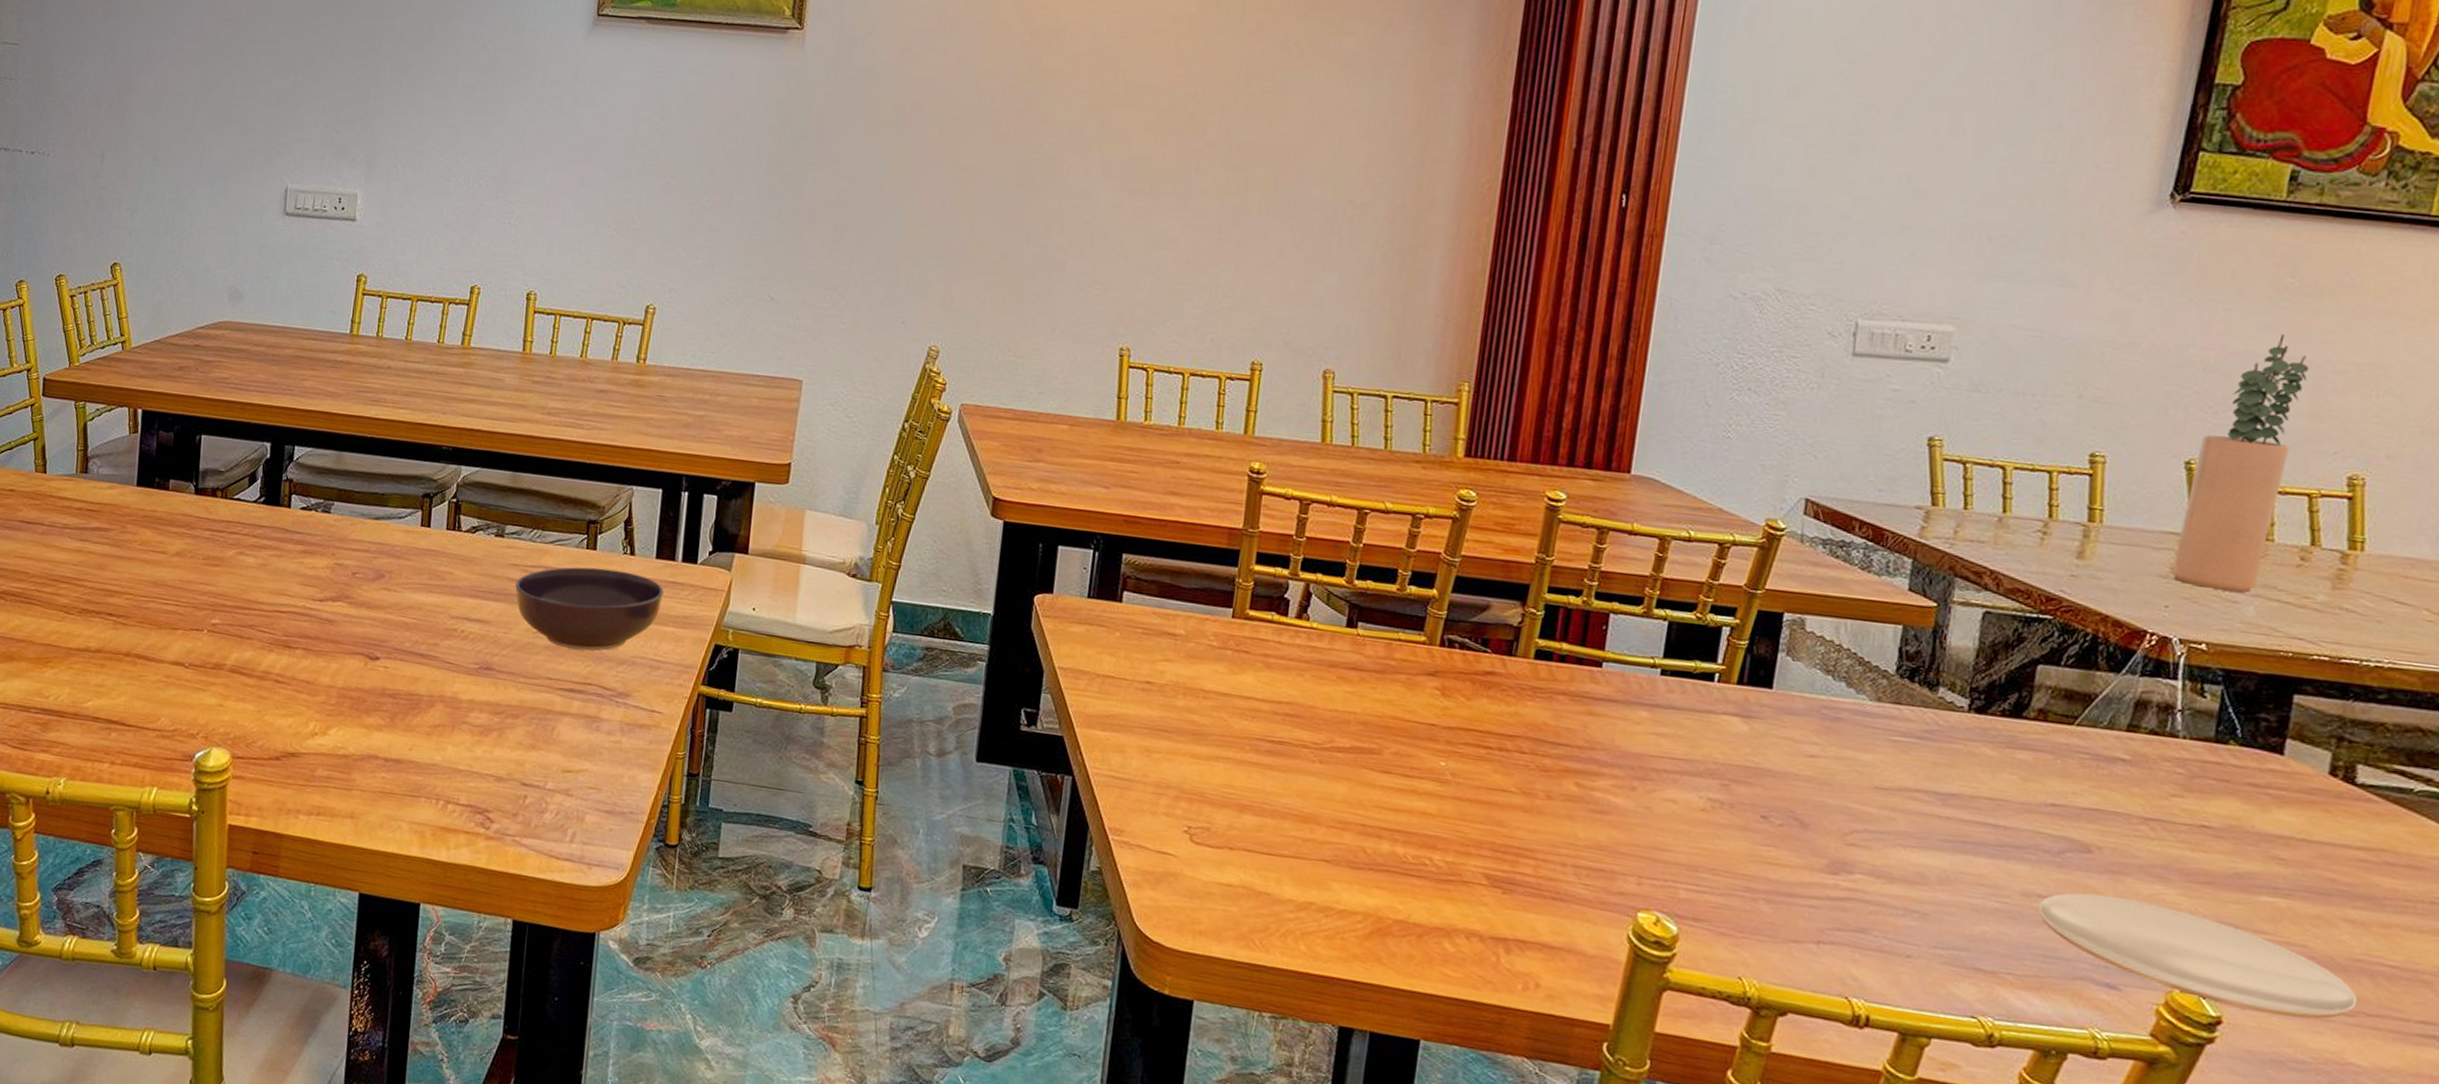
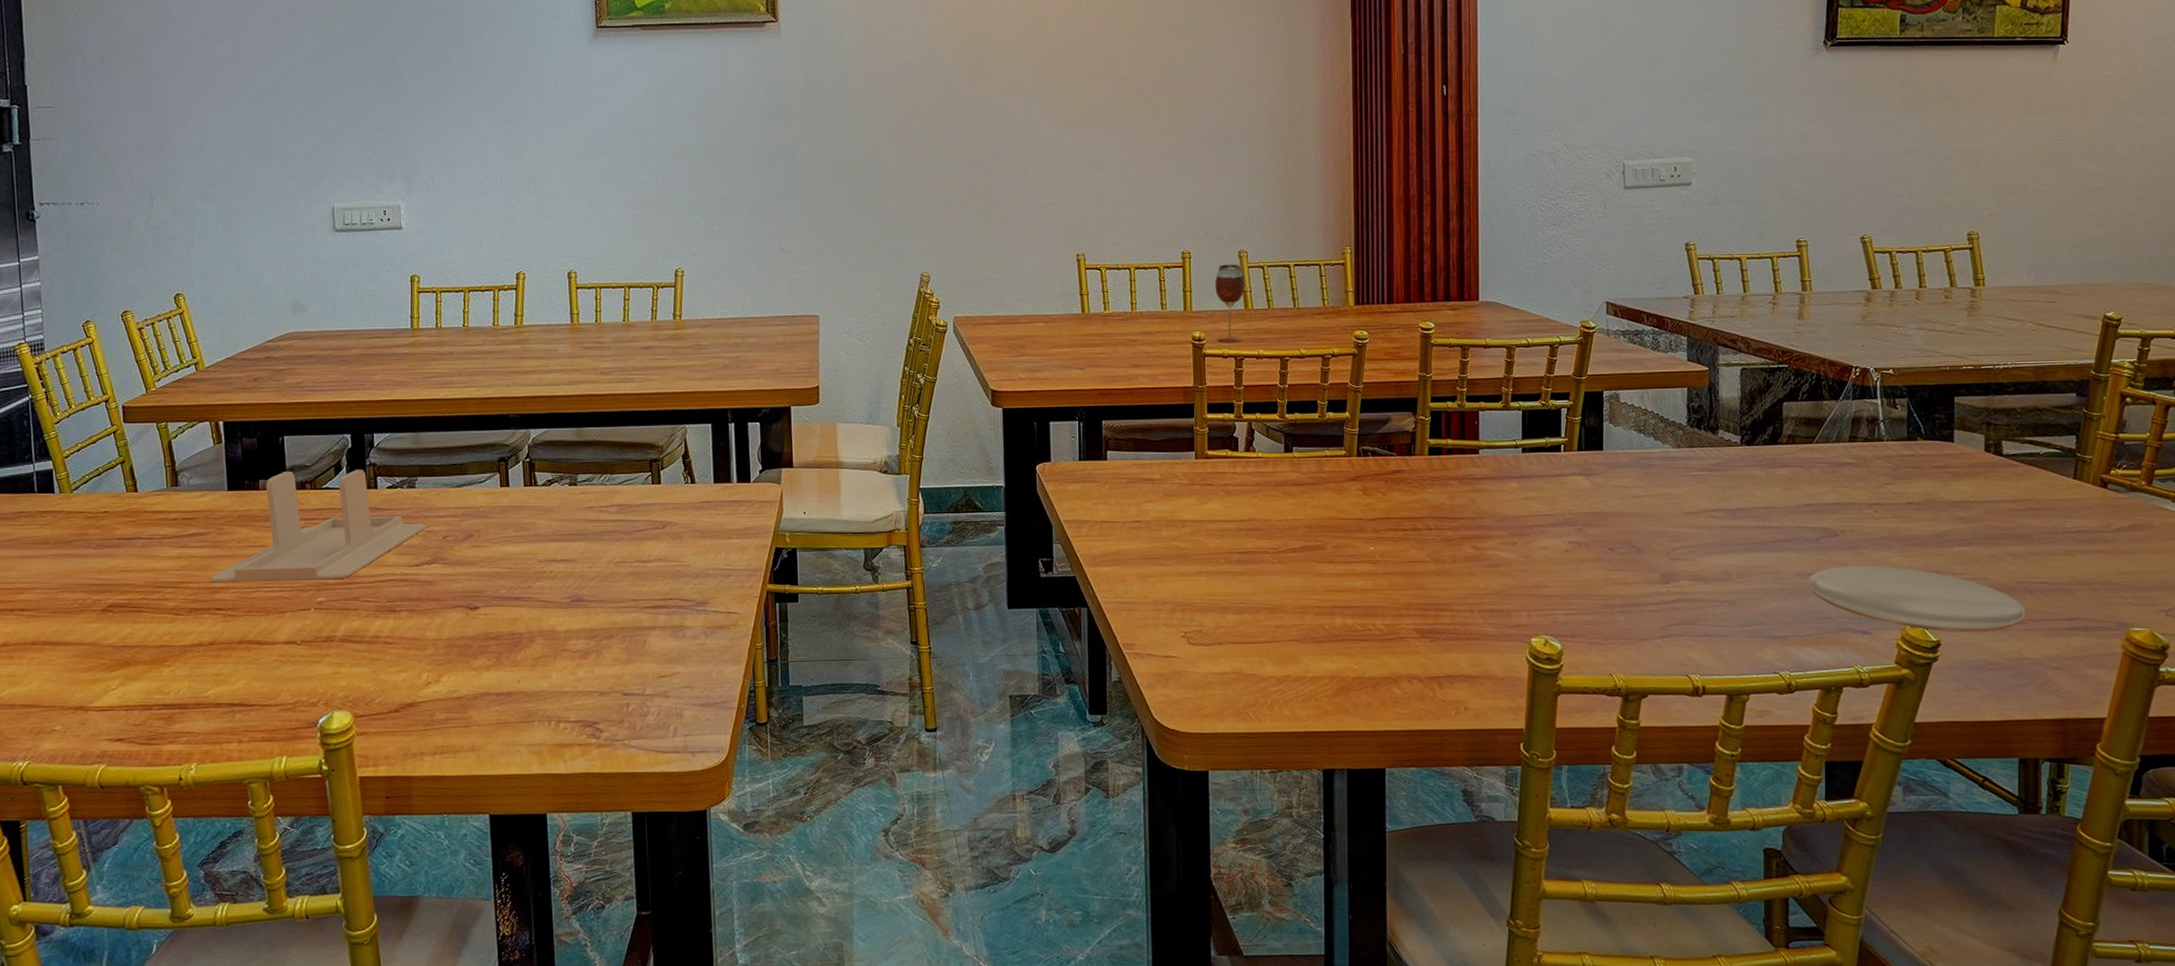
napkin holder: none [105,474,336,603] -> present [209,469,426,583]
bowl: present [515,567,664,651] -> none [593,498,725,572]
wineglass: none [1281,383,1327,484] -> present [1215,264,1245,343]
vase: present [2172,335,2310,593] -> none [1863,136,1932,328]

